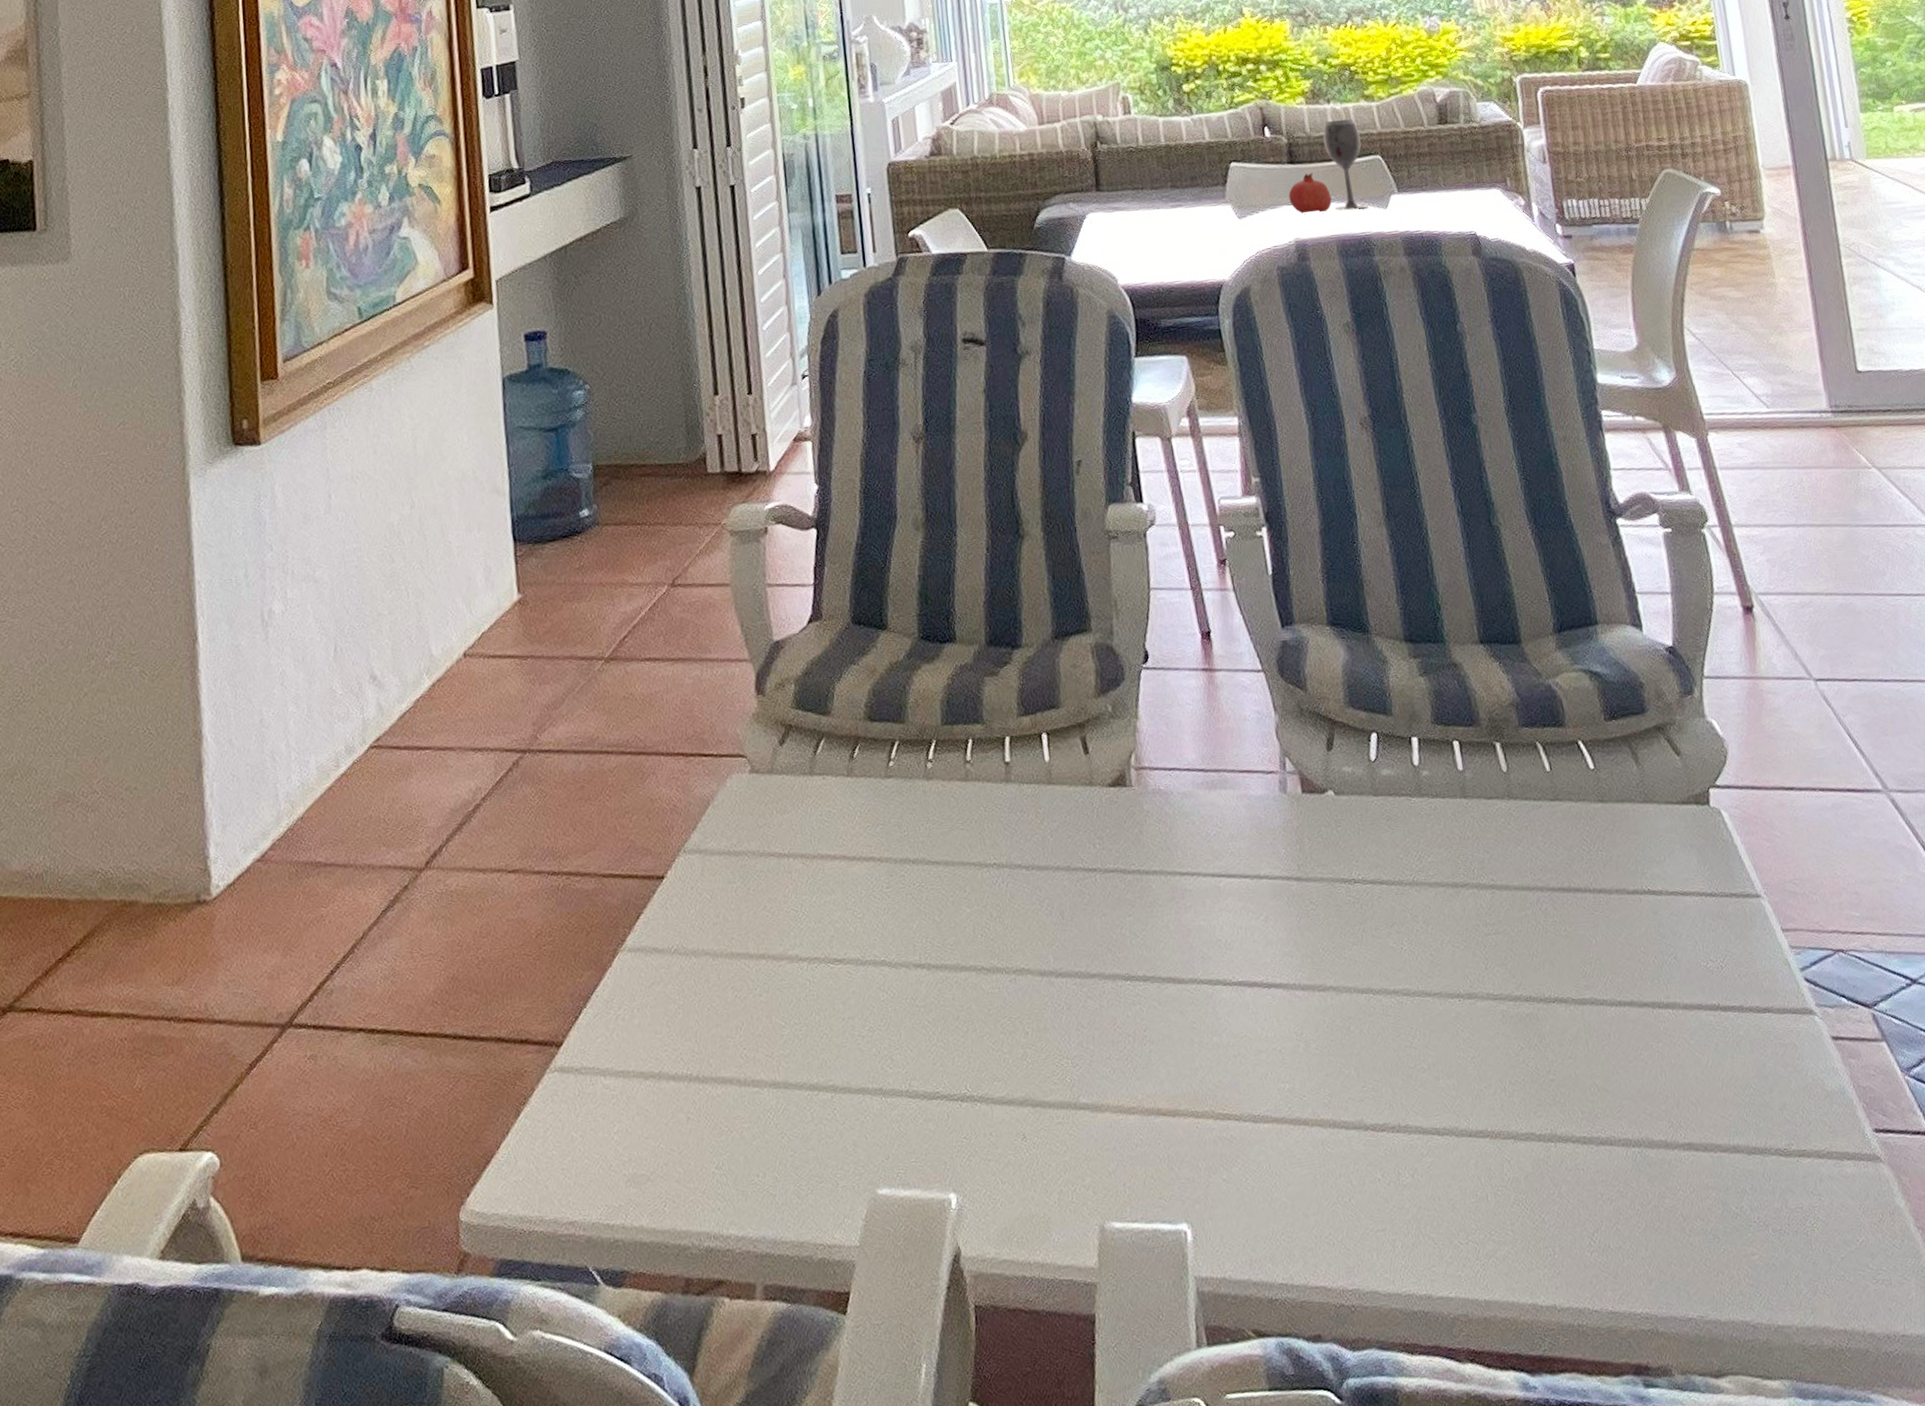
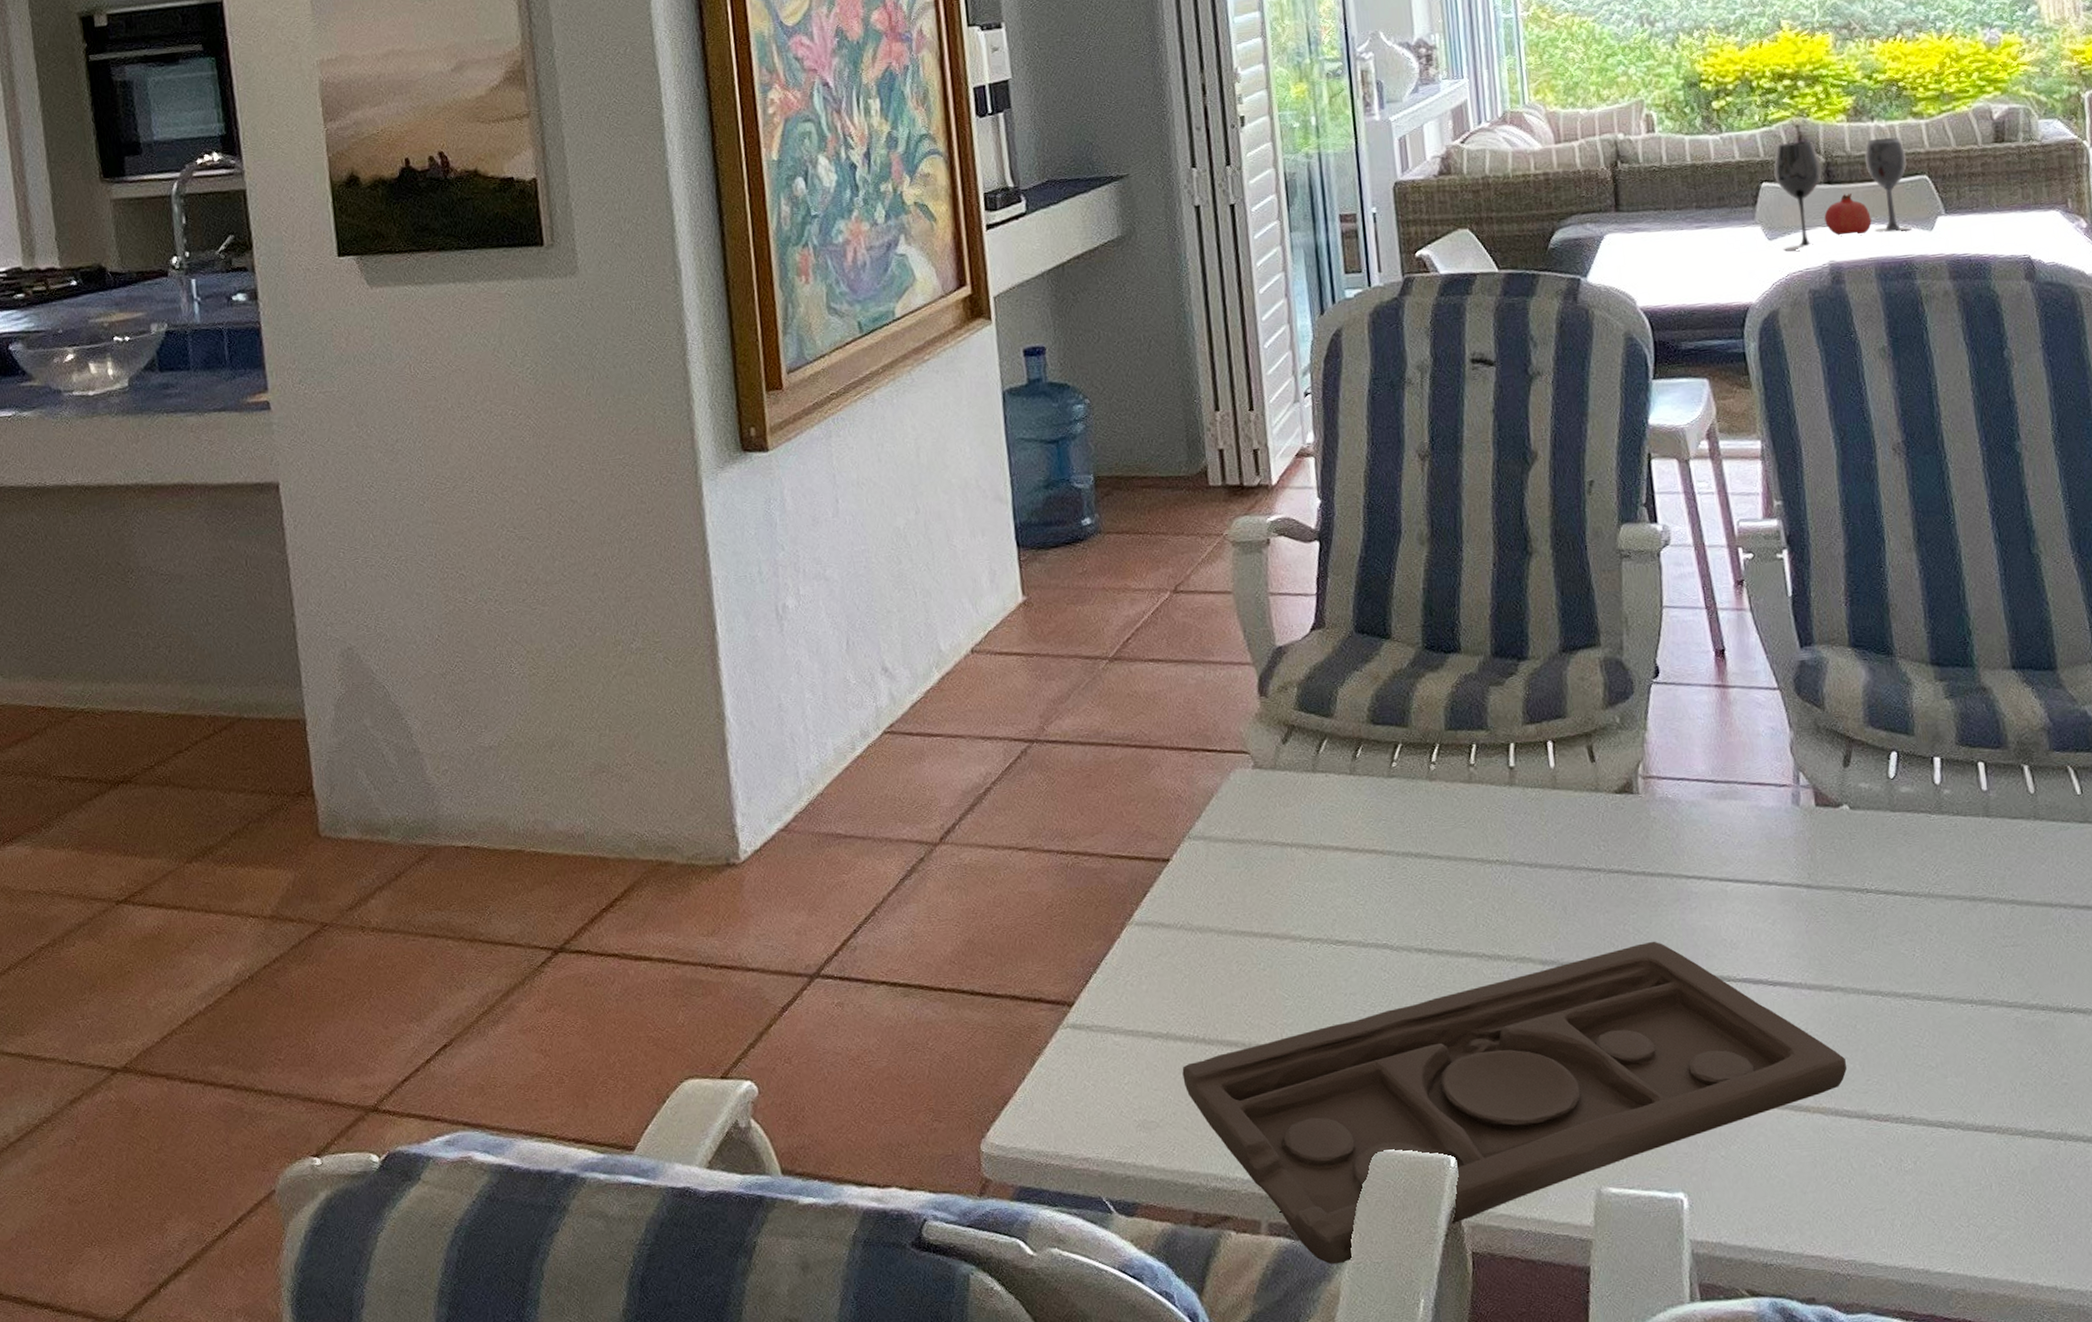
decorative tray: none [674,944,1342,1330] -> present [1182,941,1847,1265]
wineglass: none [1241,123,1285,229] -> present [1773,141,1822,251]

